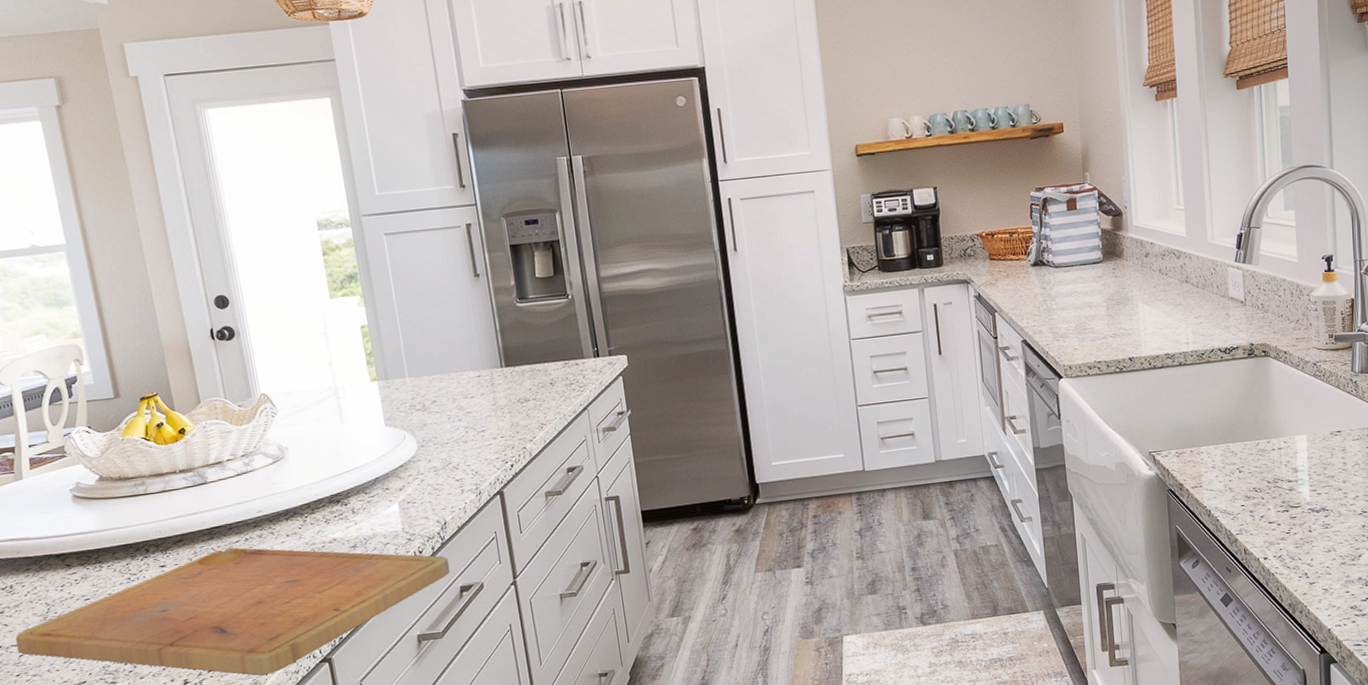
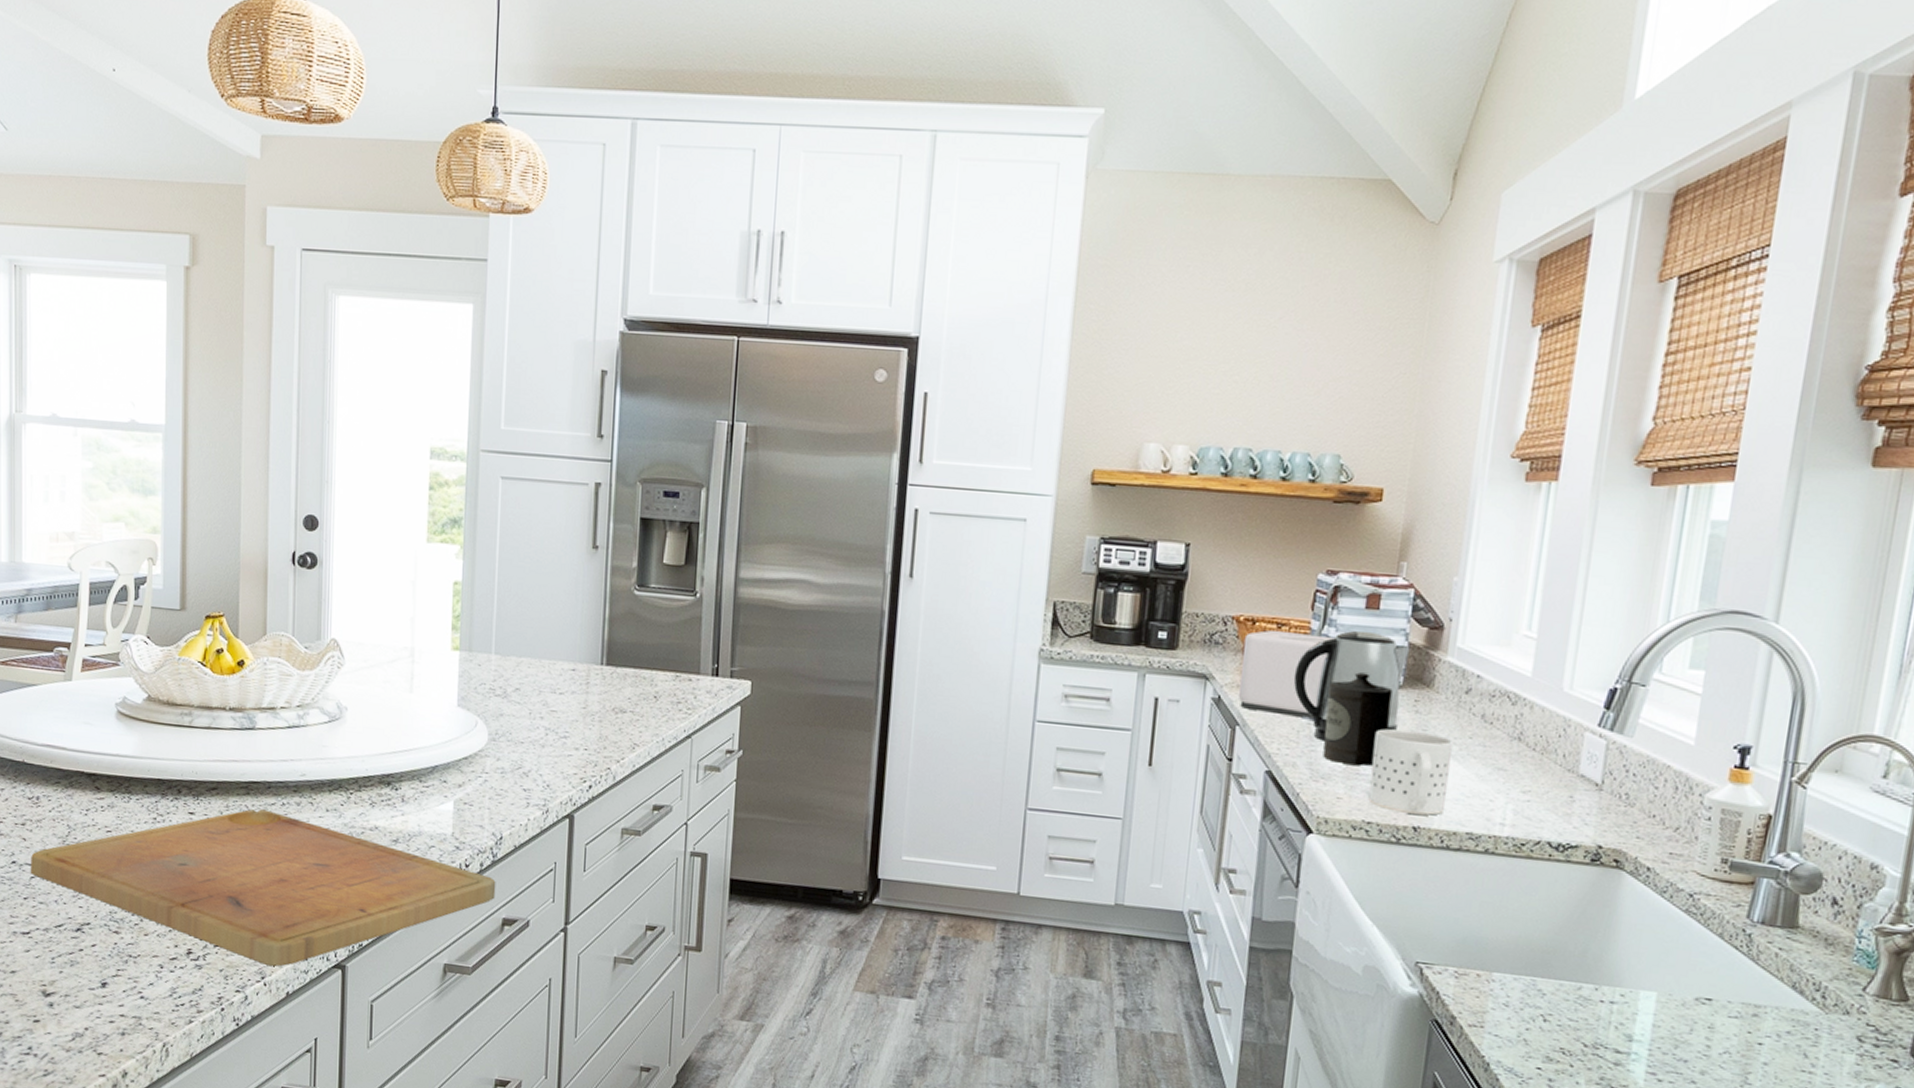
toaster: none [988,235,1051,300] -> present [1239,629,1335,719]
kettle: none [1027,226,1105,311] -> present [1293,630,1411,741]
canister: none [1053,256,1100,324] -> present [1323,672,1393,767]
mug: none [1091,289,1148,350] -> present [1368,729,1454,816]

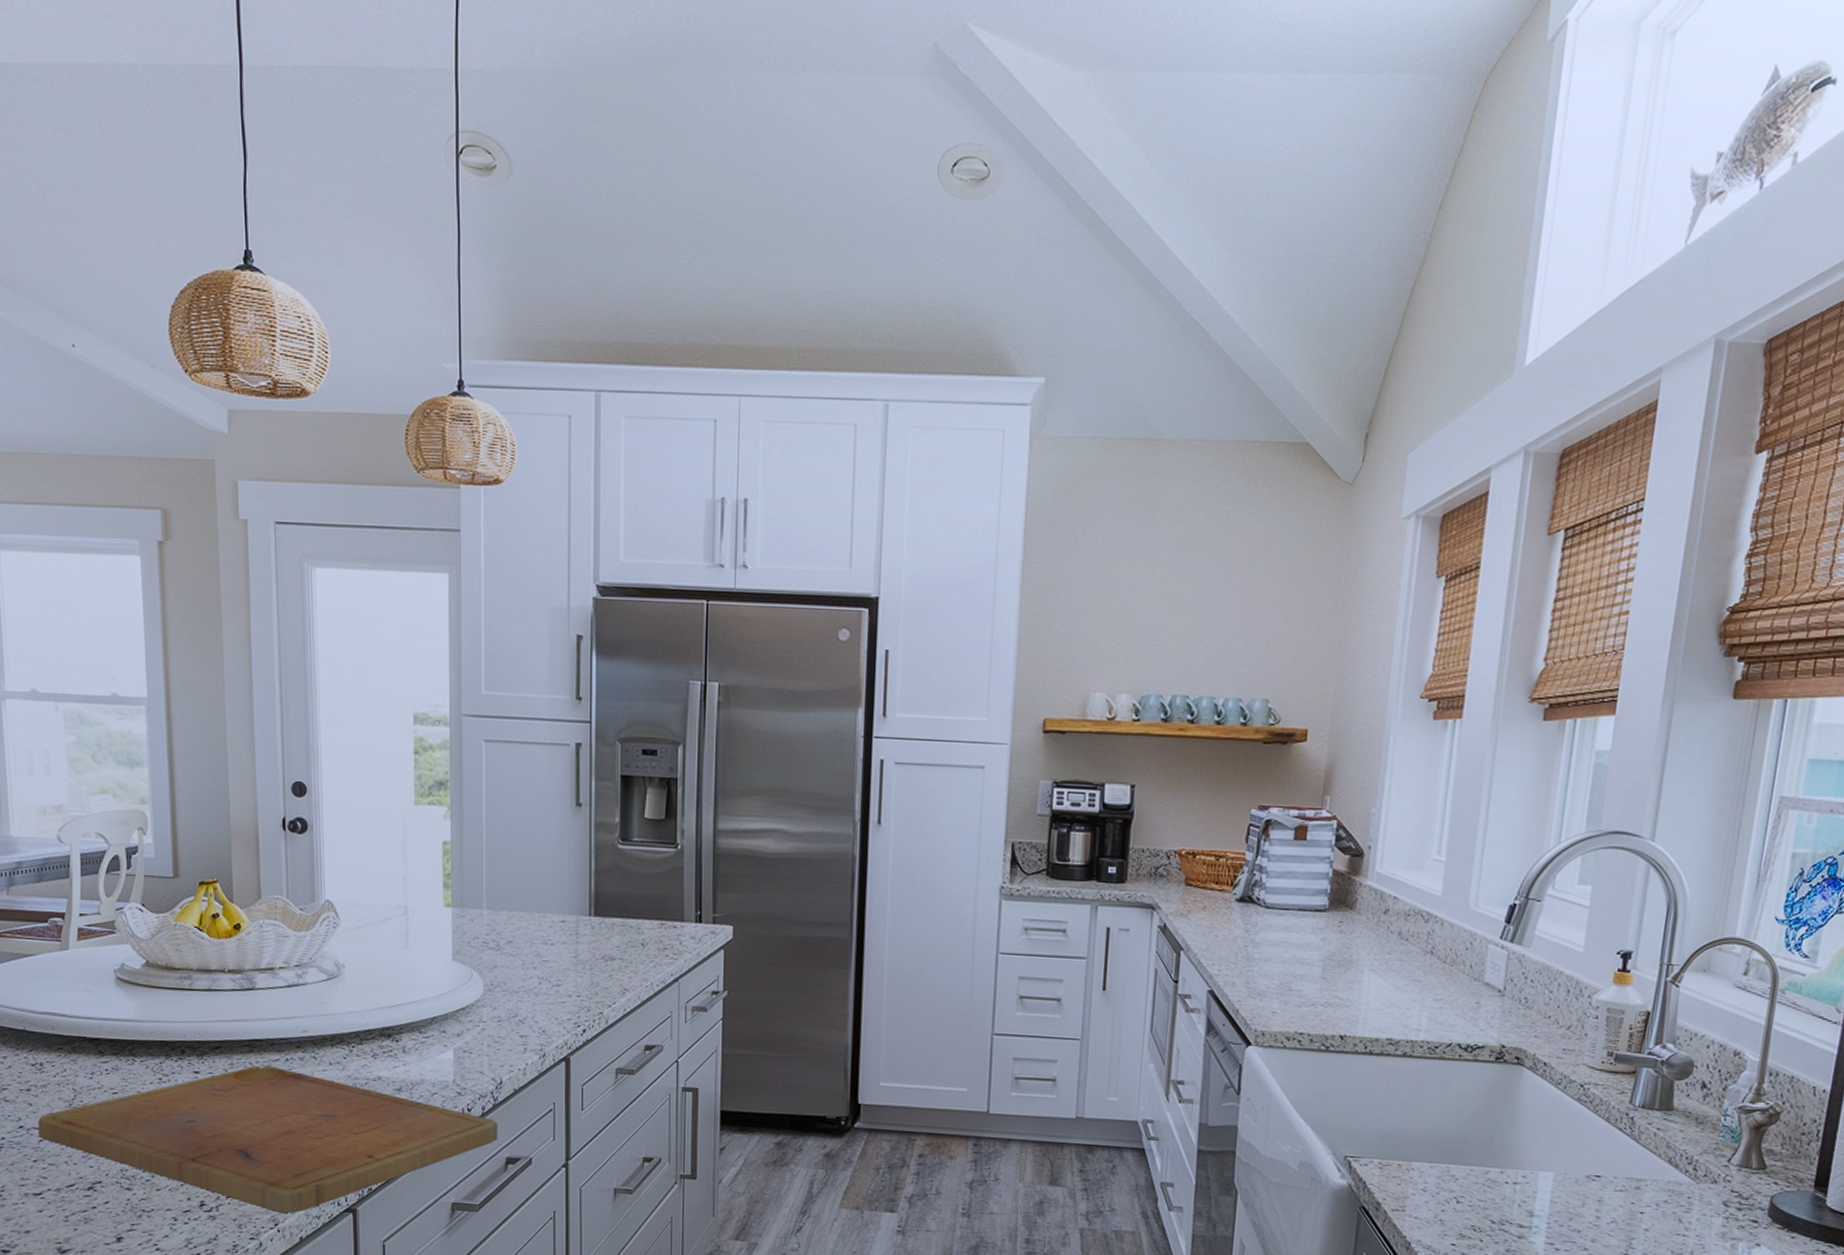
toaster: present [1239,629,1335,719] -> none [1183,861,1267,942]
kettle: present [1293,630,1411,741] -> none [1231,860,1335,962]
canister: present [1323,672,1393,767] -> none [1259,898,1320,983]
mug: present [1368,729,1454,816] -> none [1300,948,1374,1025]

